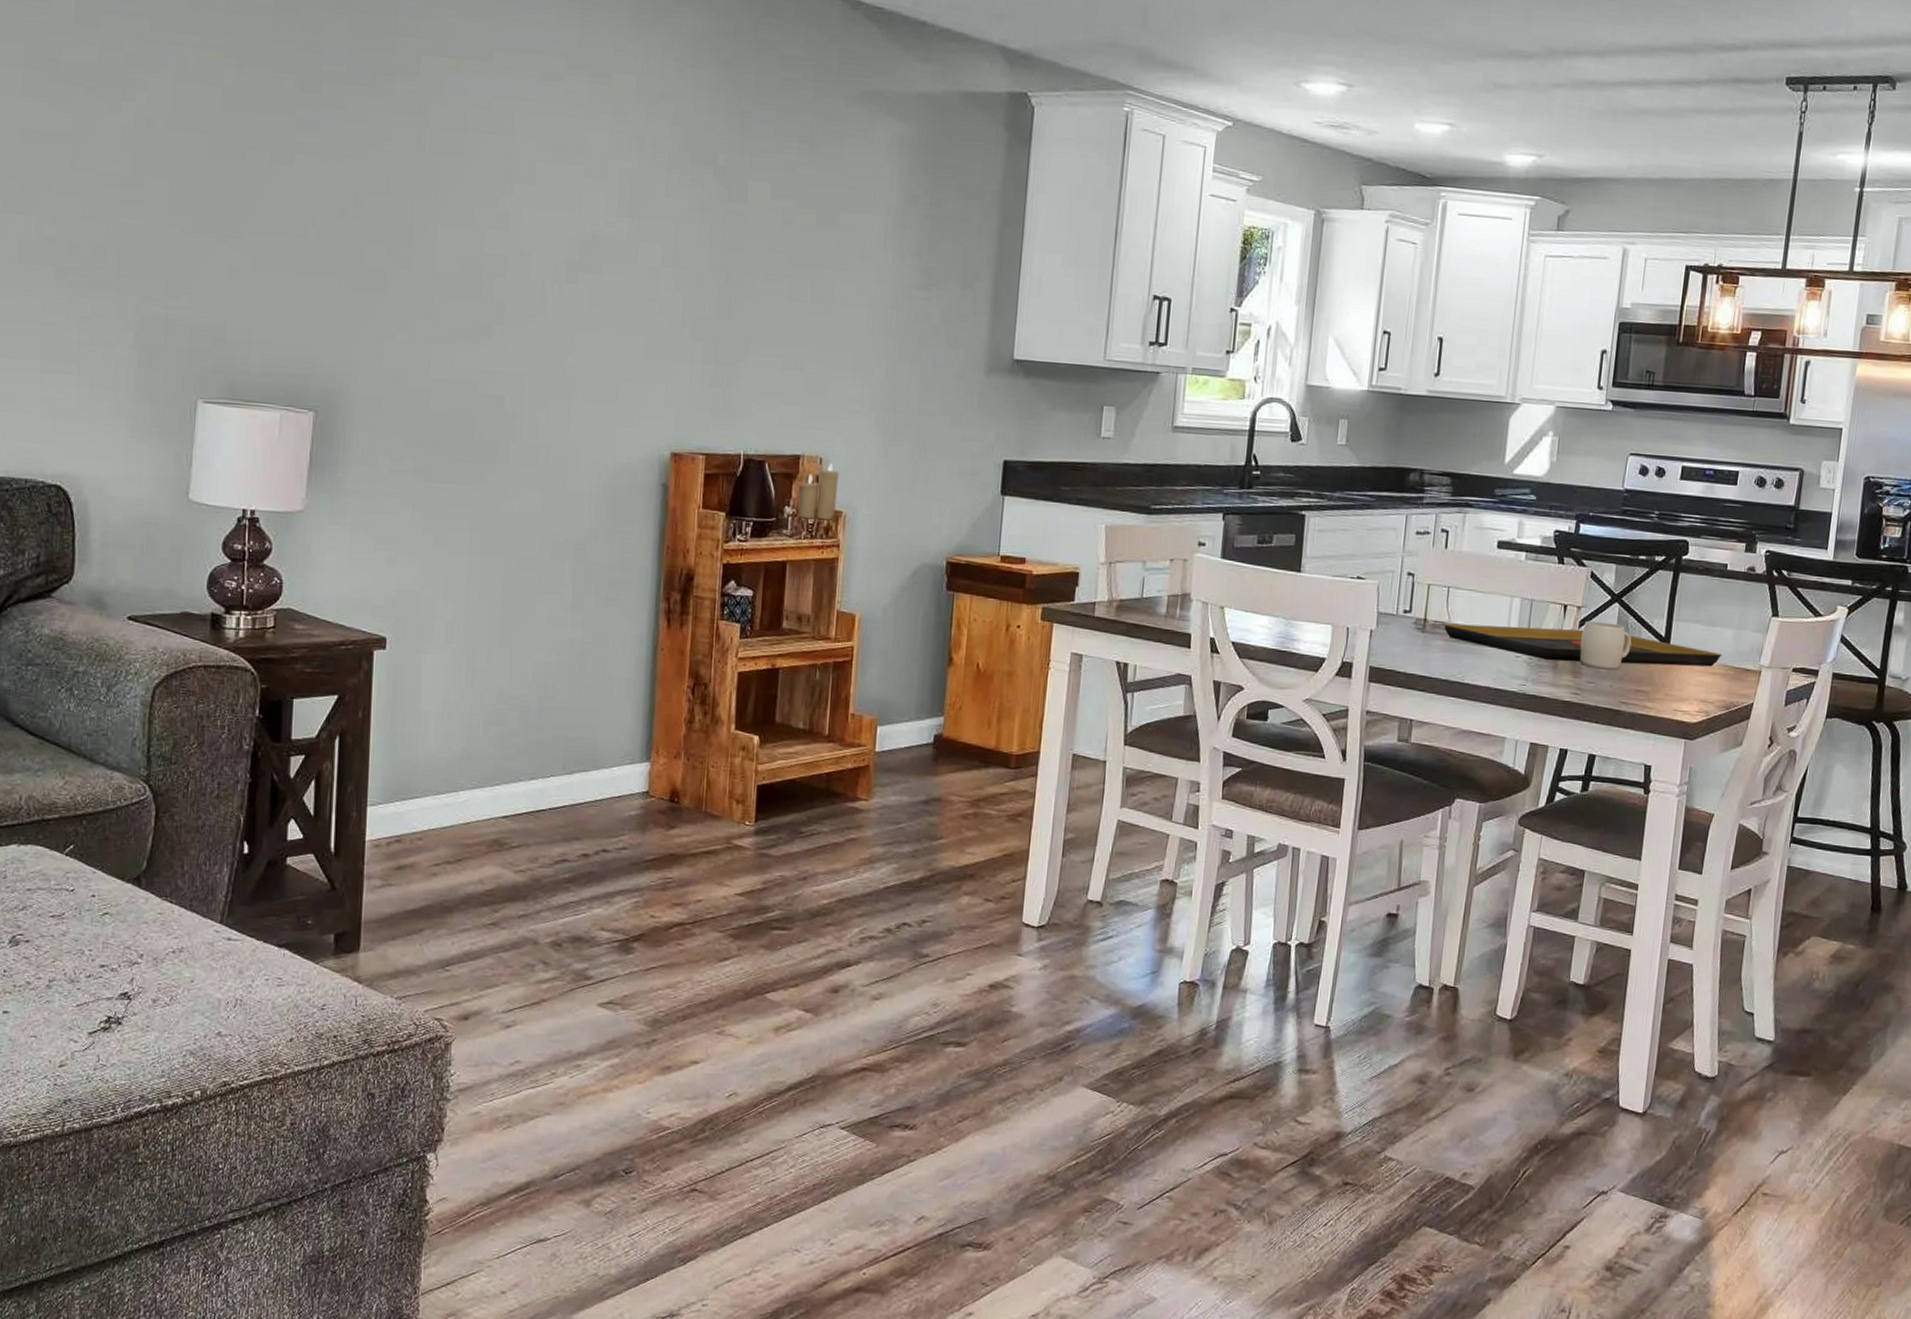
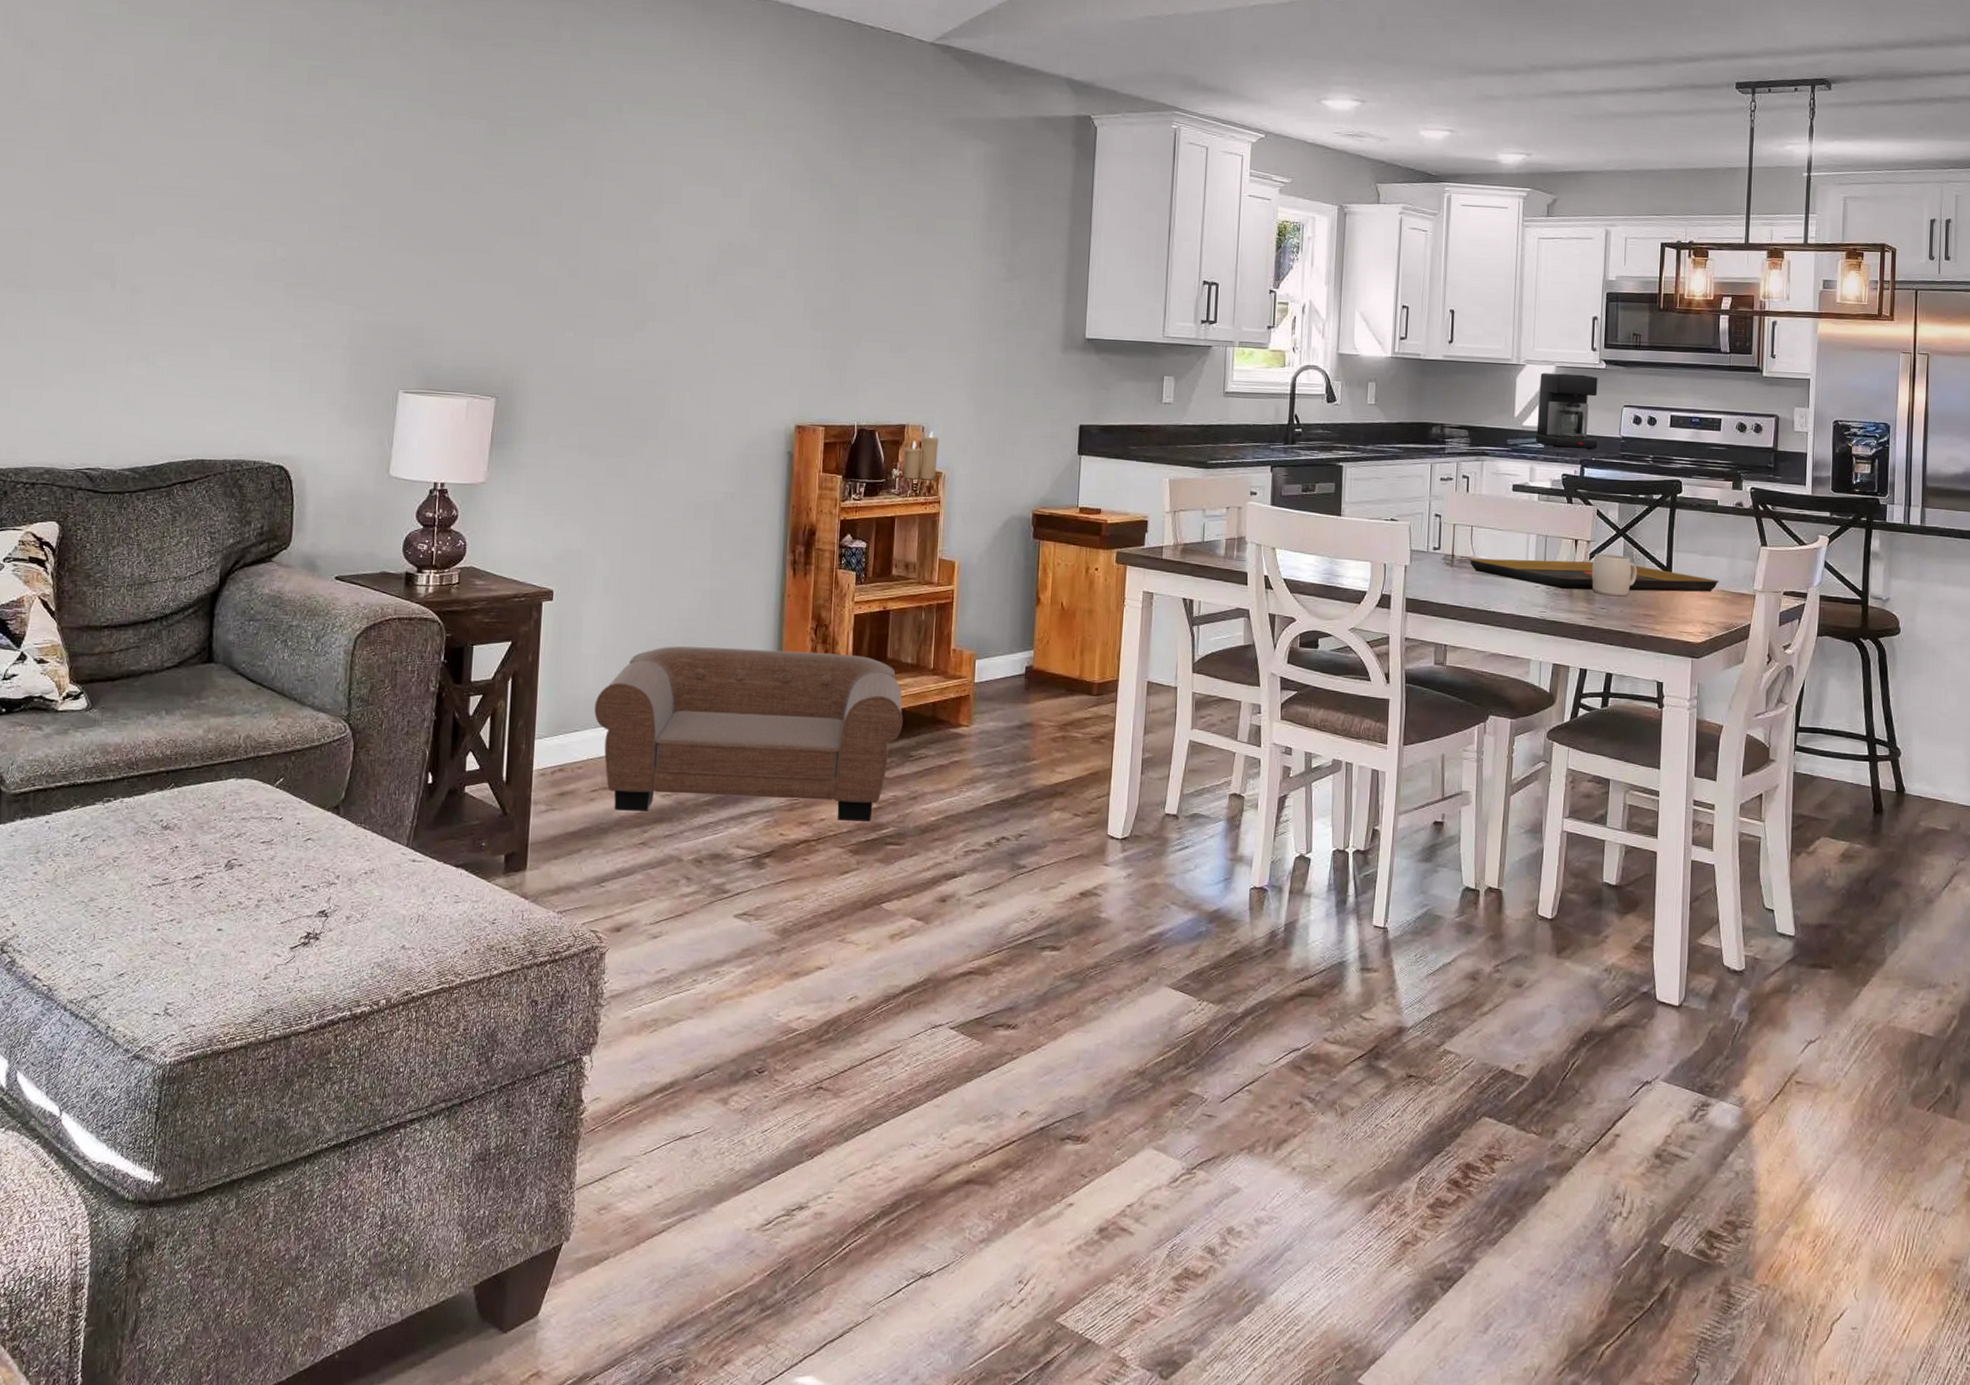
dog bed: none [436,704,793,904] -> present [594,646,903,821]
coffee maker: none [1527,413,1603,503] -> present [1536,372,1598,449]

